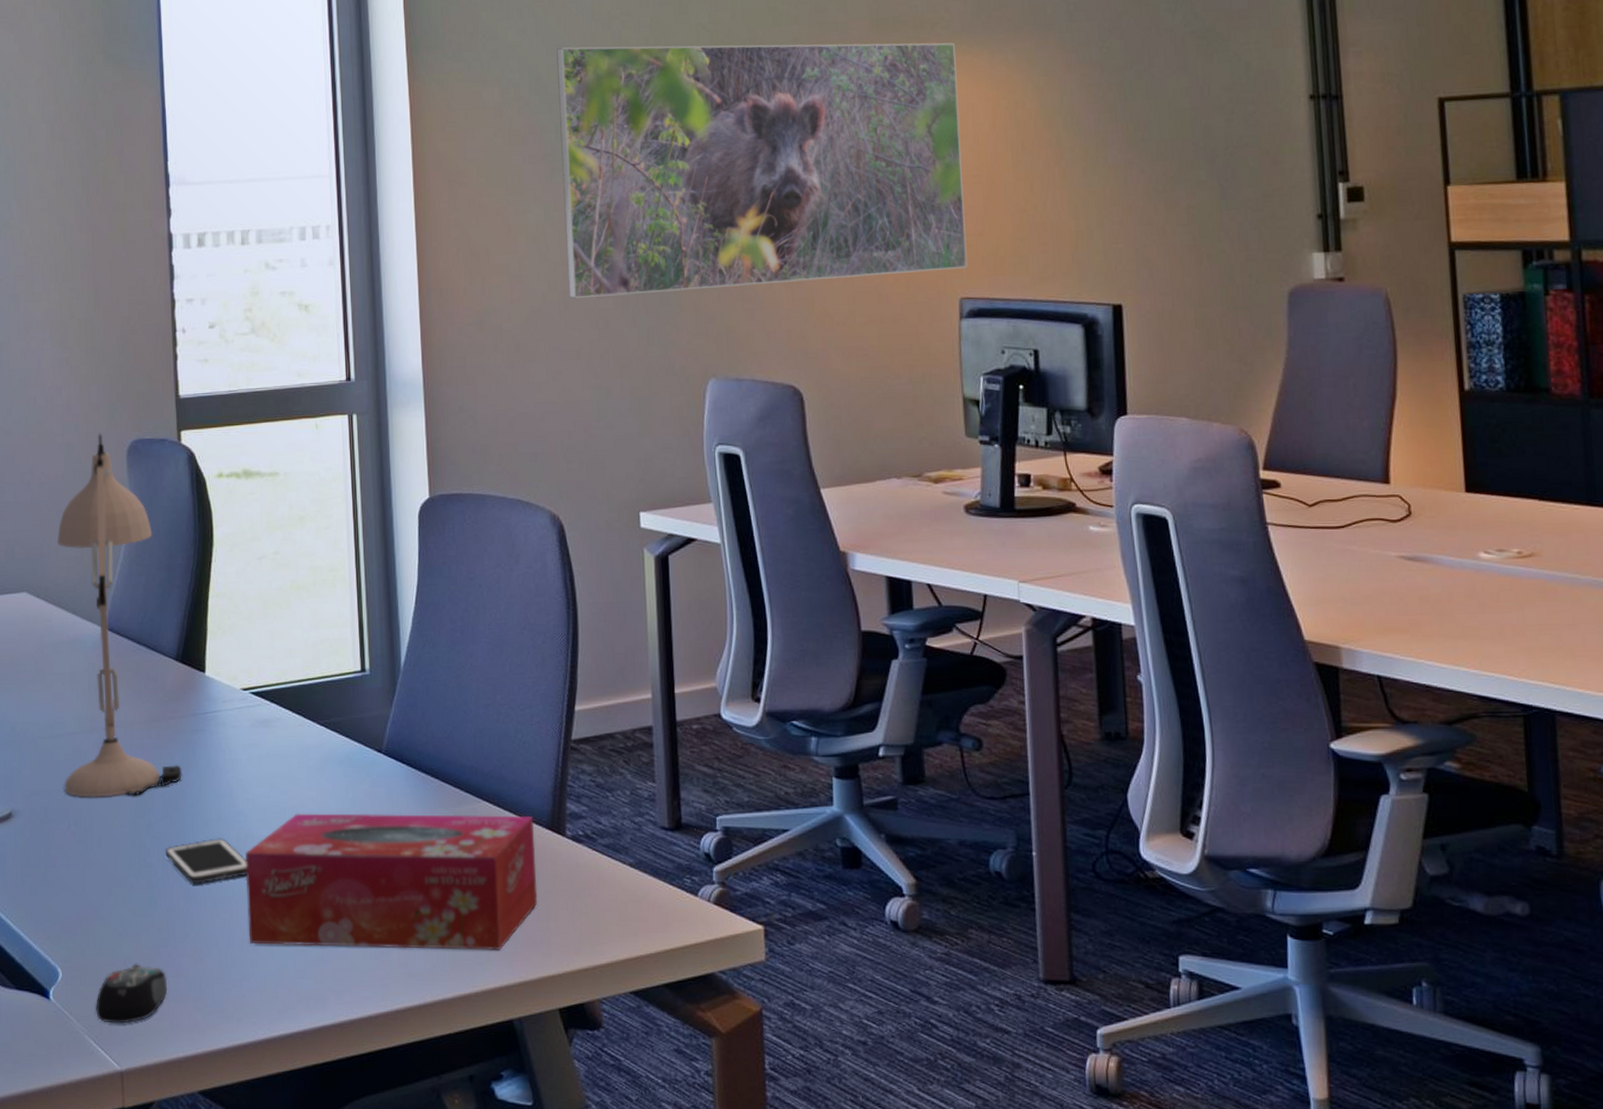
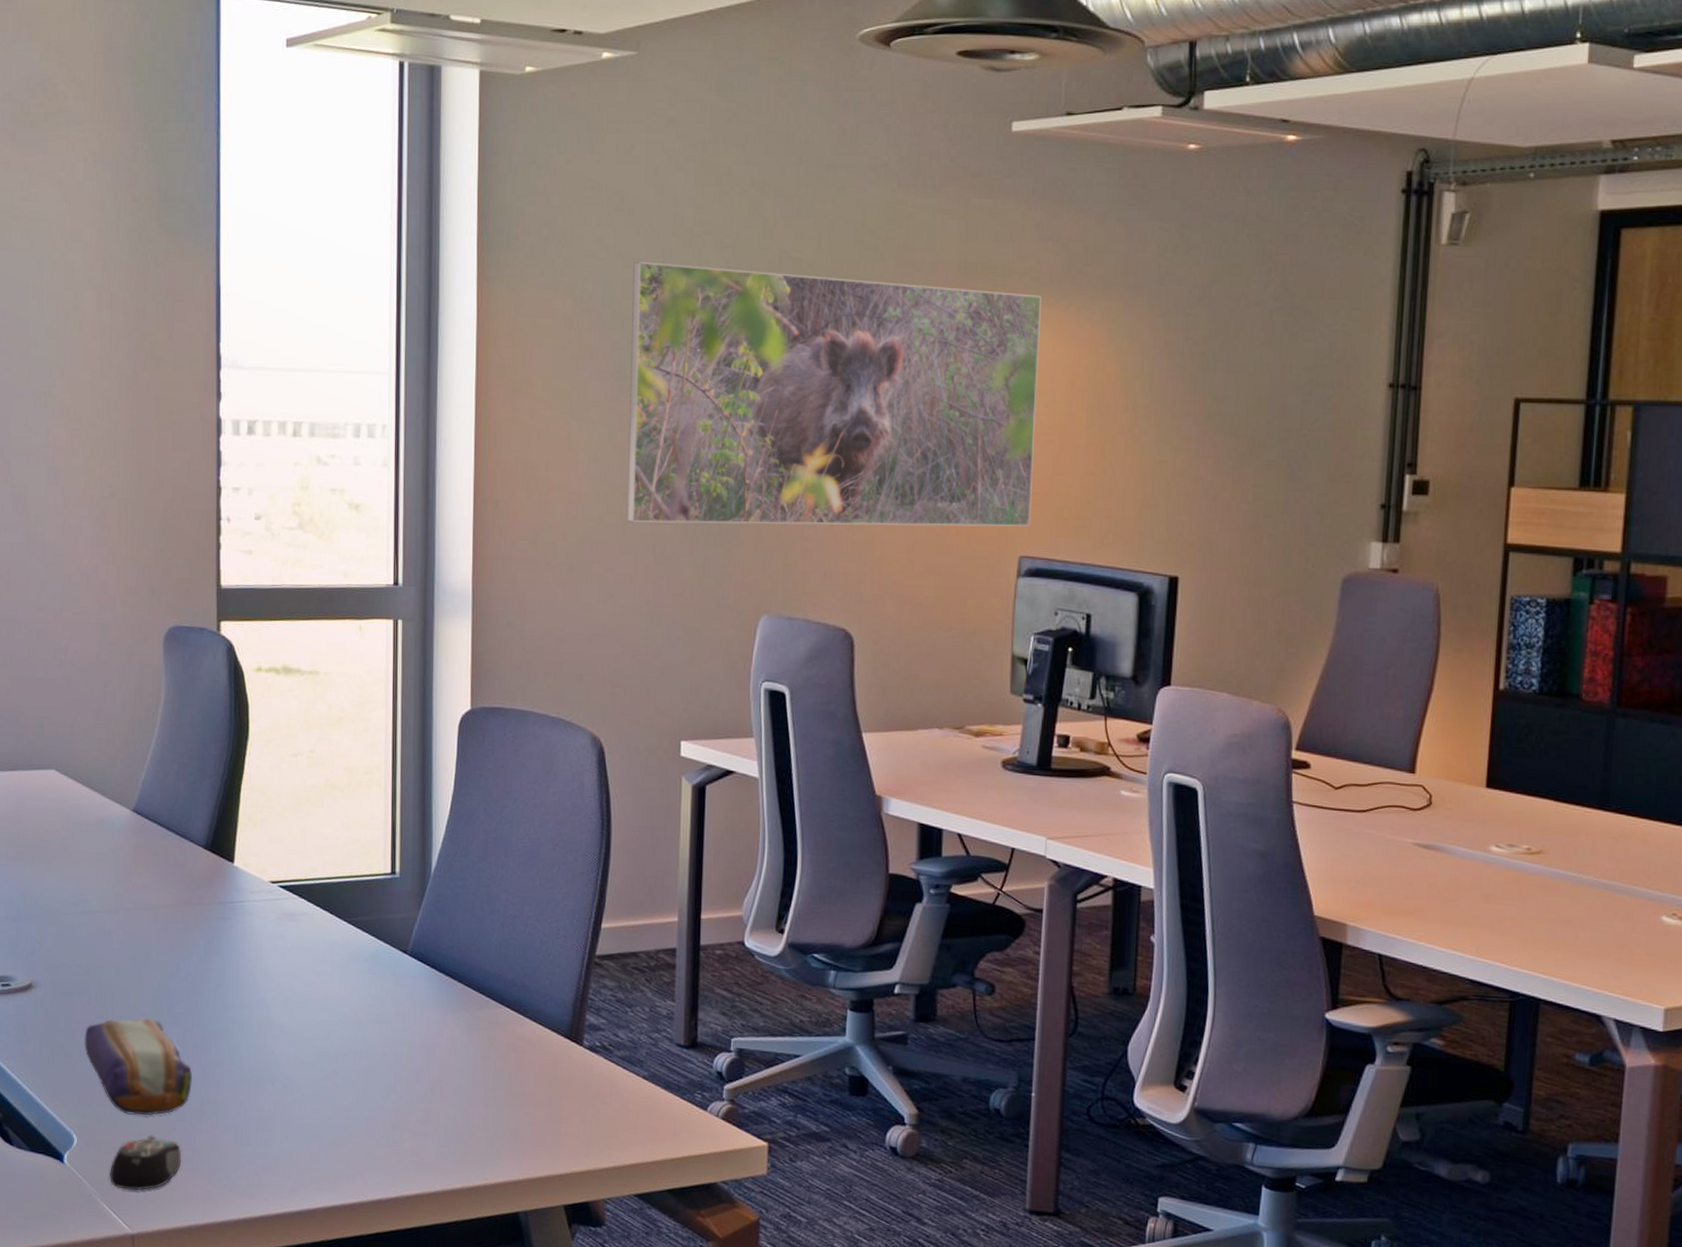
desk lamp: present [57,434,183,798] -> none [86,617,207,977]
pencil case: none [65,840,174,943] -> present [84,1018,192,1116]
cell phone: present [165,838,247,884] -> none [186,1022,267,1065]
tissue box: present [245,813,538,952] -> none [264,1005,553,1149]

